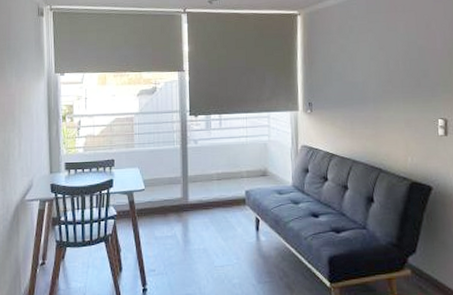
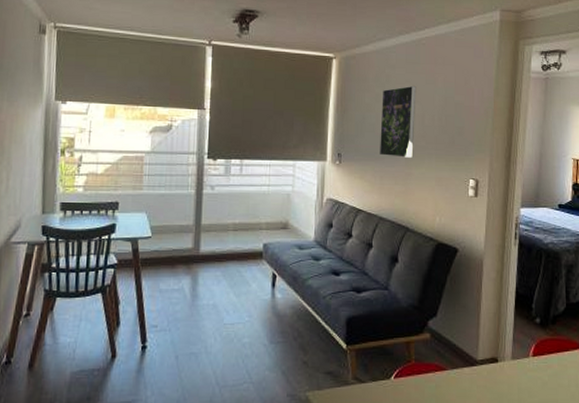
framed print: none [346,33,381,103] -> present [380,85,416,158]

